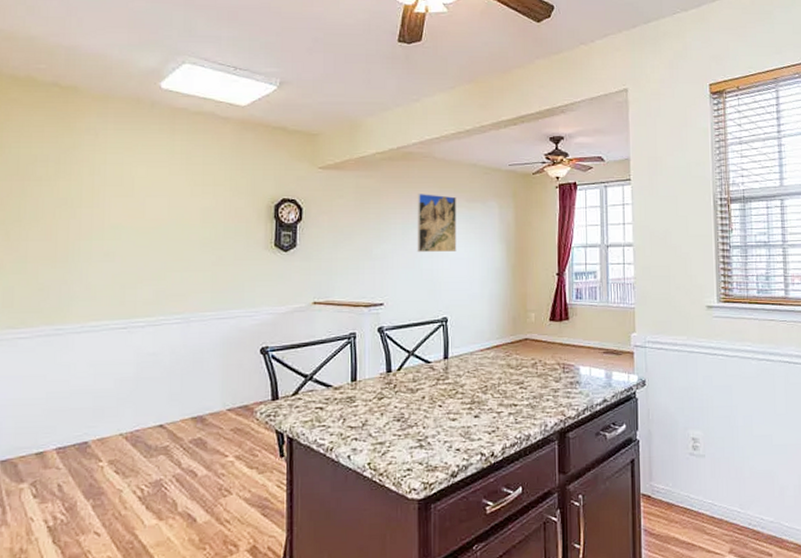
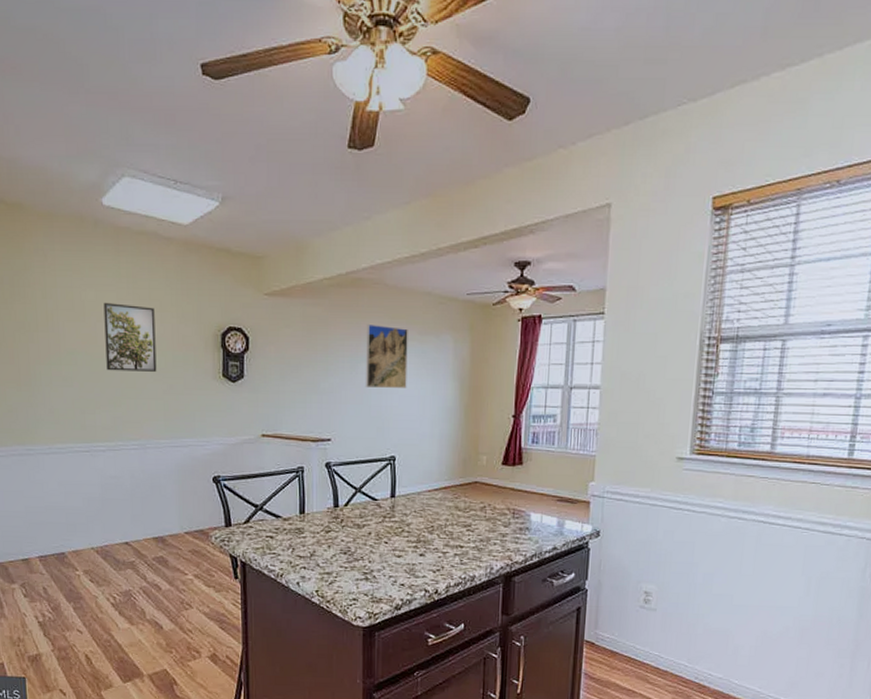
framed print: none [153,177,208,244] -> present [103,302,157,372]

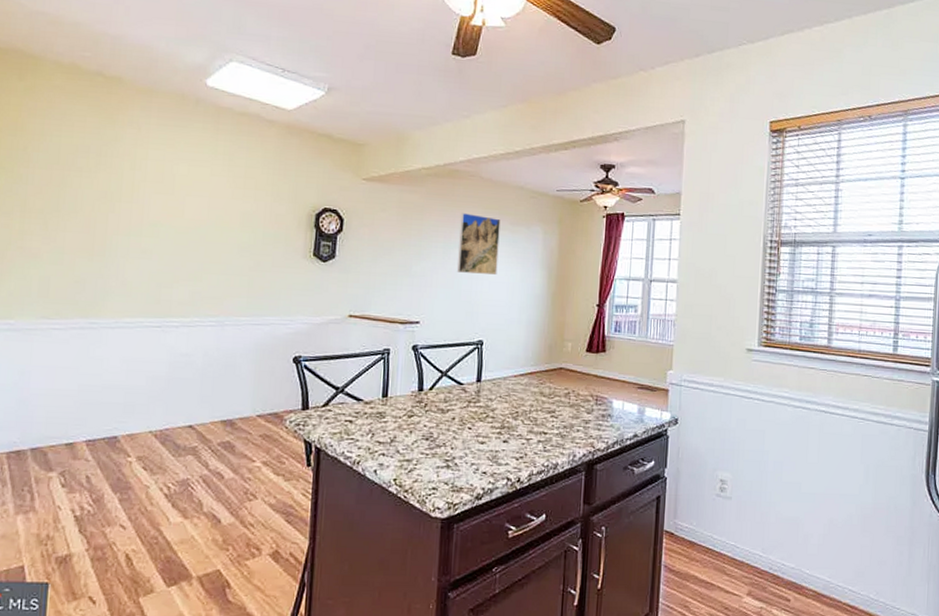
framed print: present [103,302,157,372] -> none [191,177,249,248]

